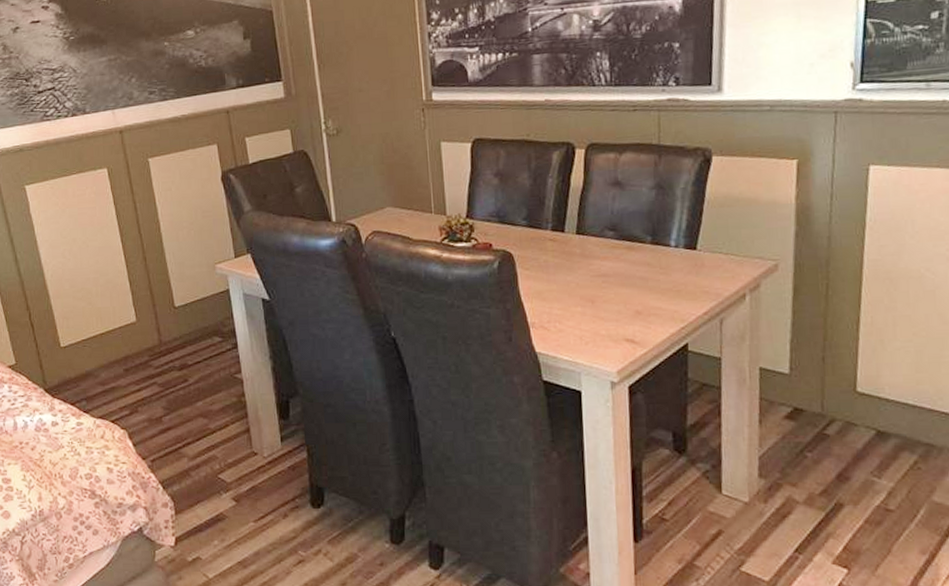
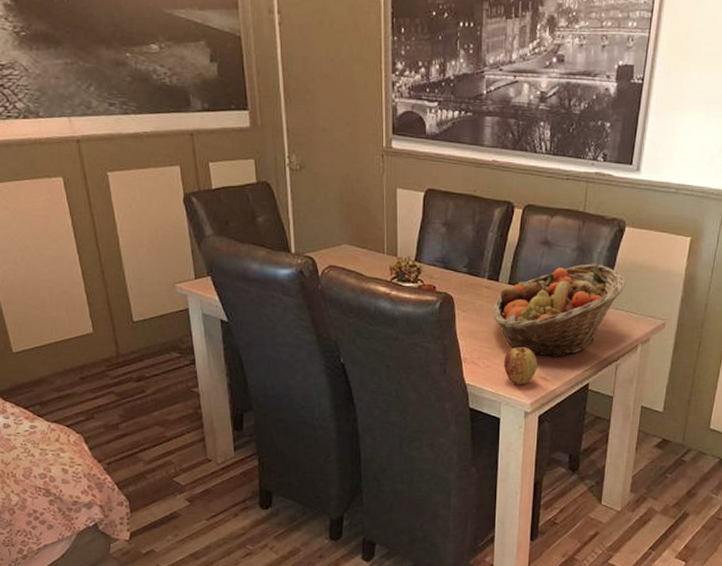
fruit basket: none [560,201,721,316] -> present [493,264,626,358]
apple: none [579,305,621,351] -> present [504,346,537,385]

